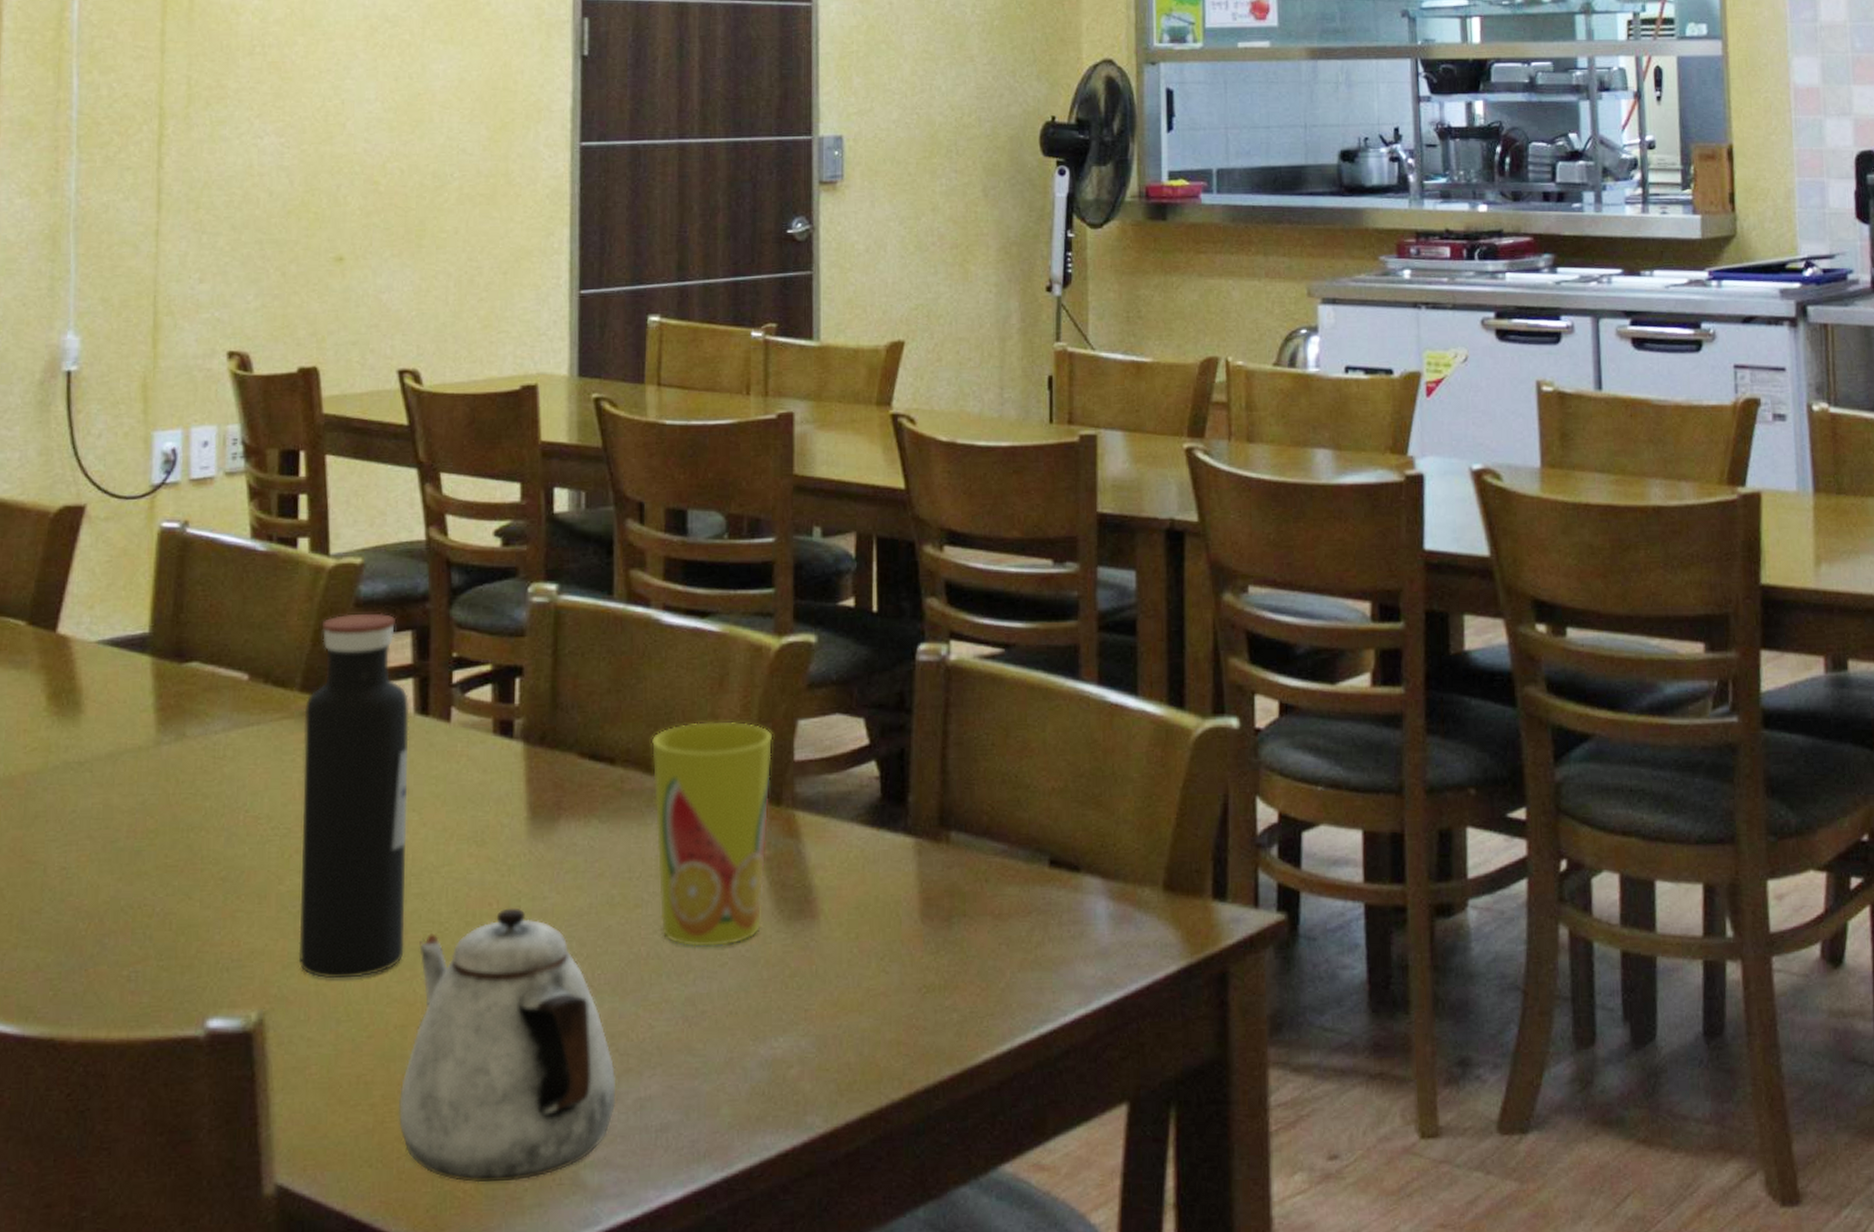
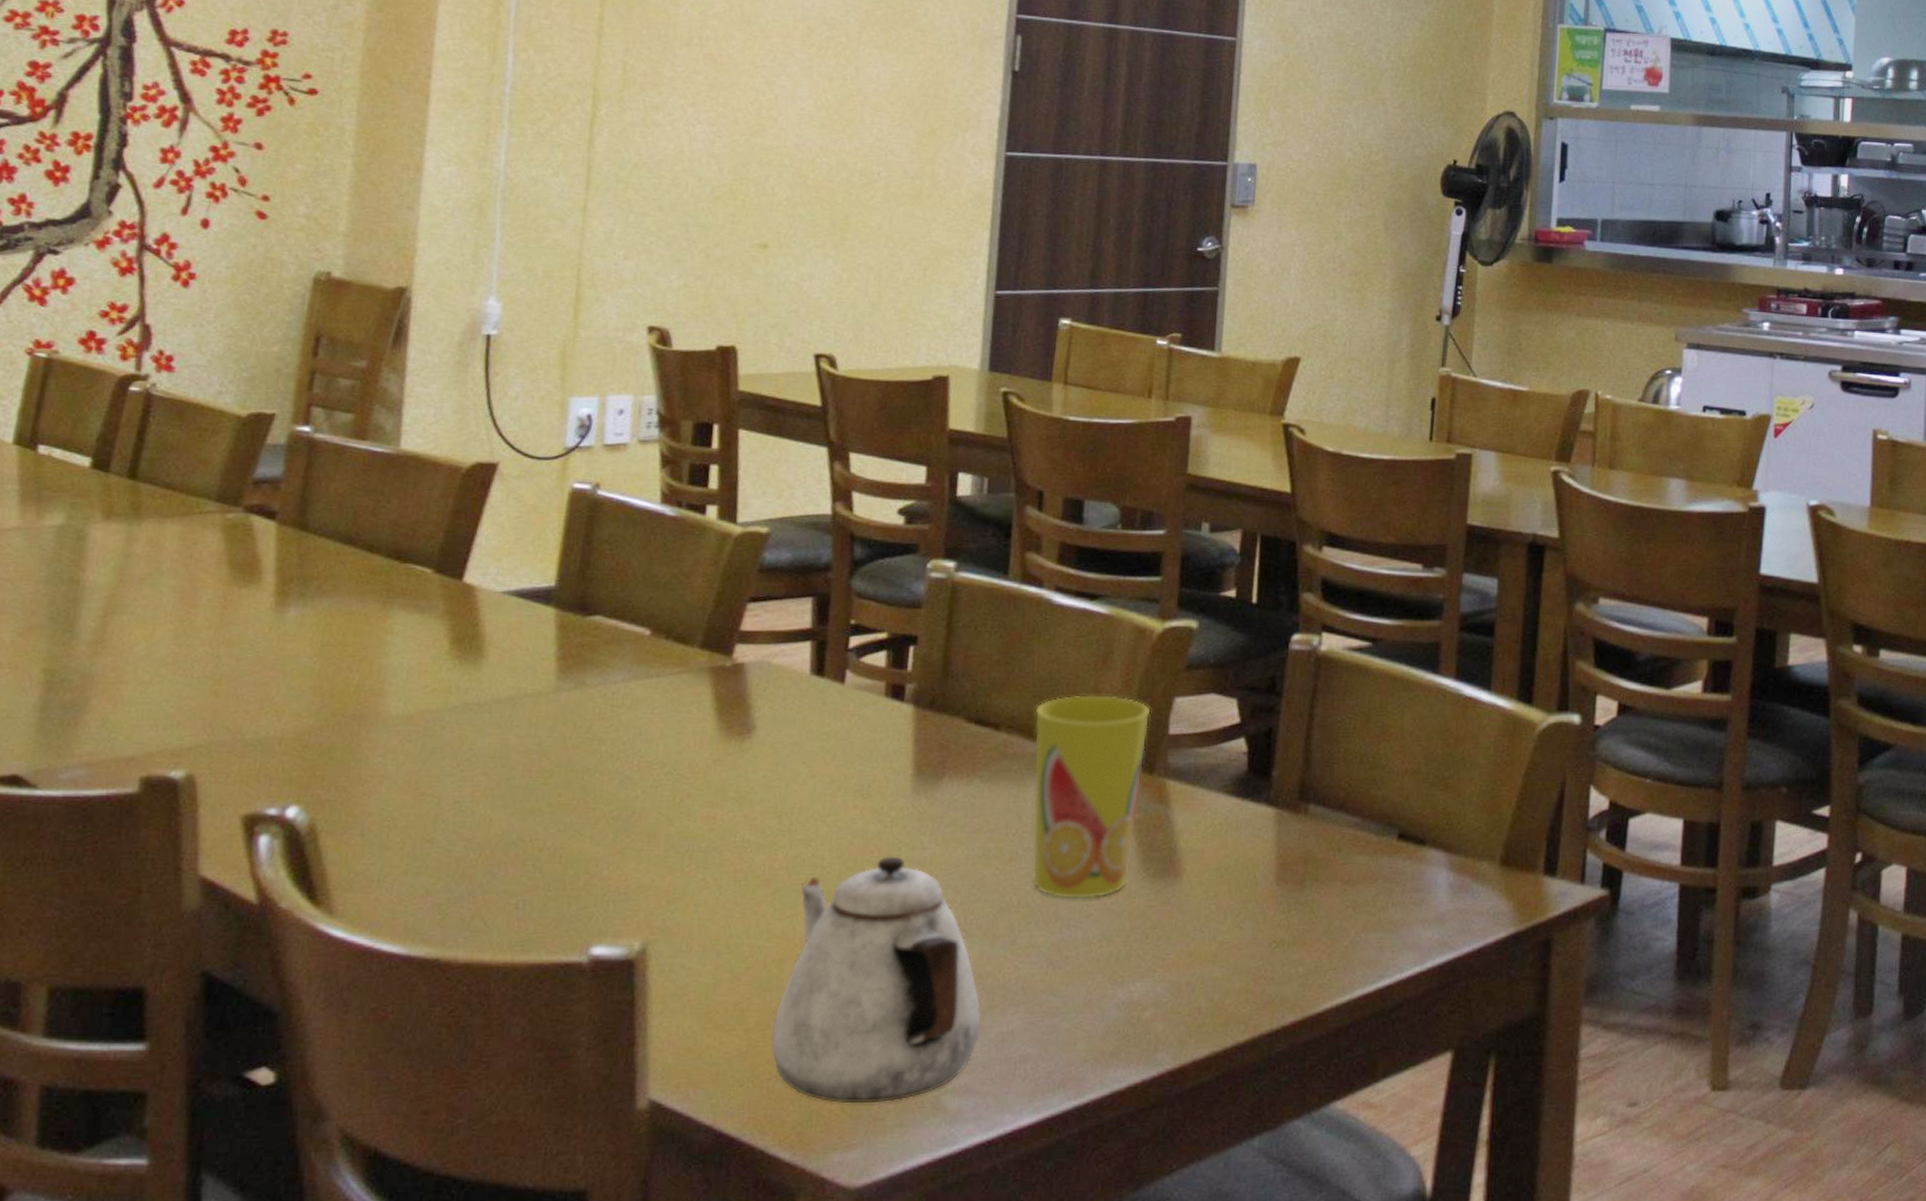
water bottle: present [298,613,410,979] -> none [684,578,806,914]

